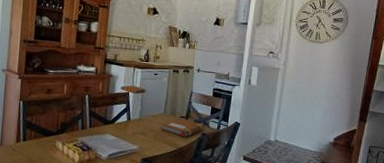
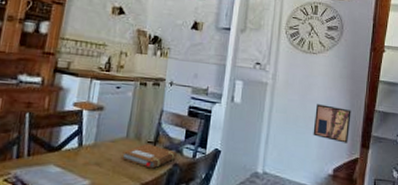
wall art: none [317,85,352,118] -> present [313,104,351,143]

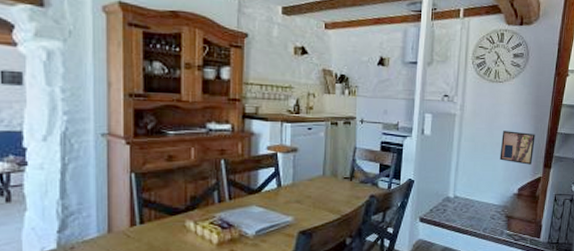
notebook: present [120,144,178,169] -> none [320,180,374,202]

